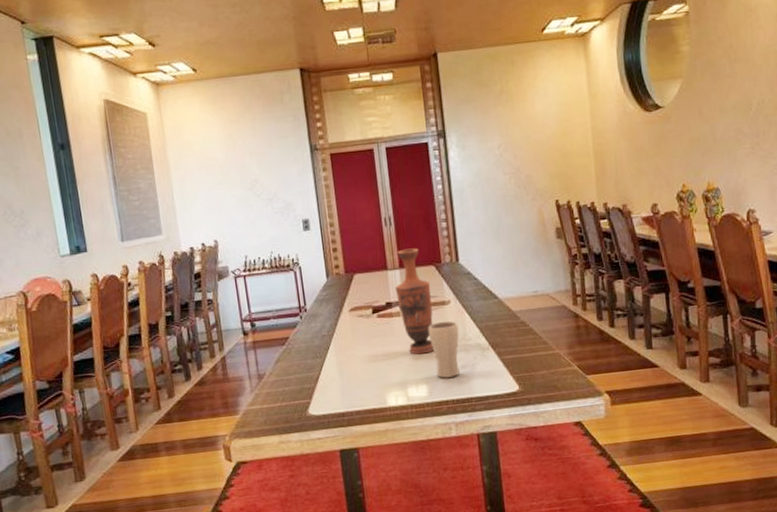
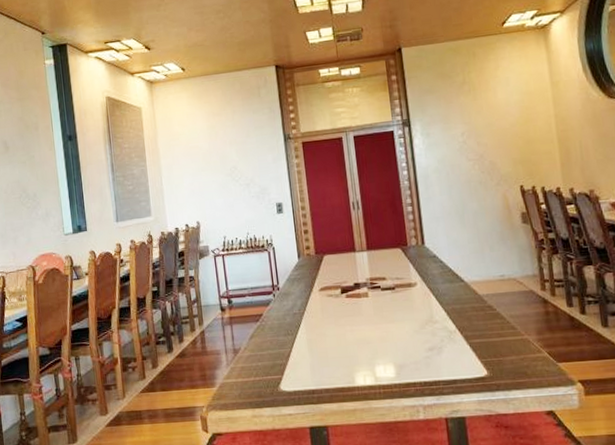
vase: present [394,248,434,355] -> none [362,231,401,335]
drinking glass: present [428,320,460,378] -> none [395,302,427,360]

